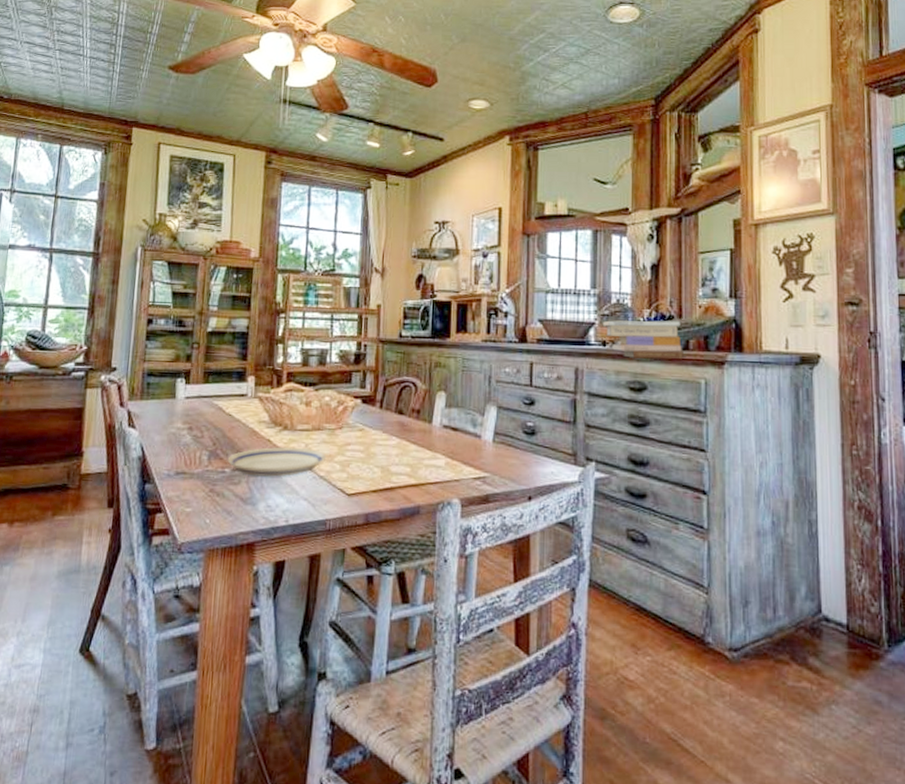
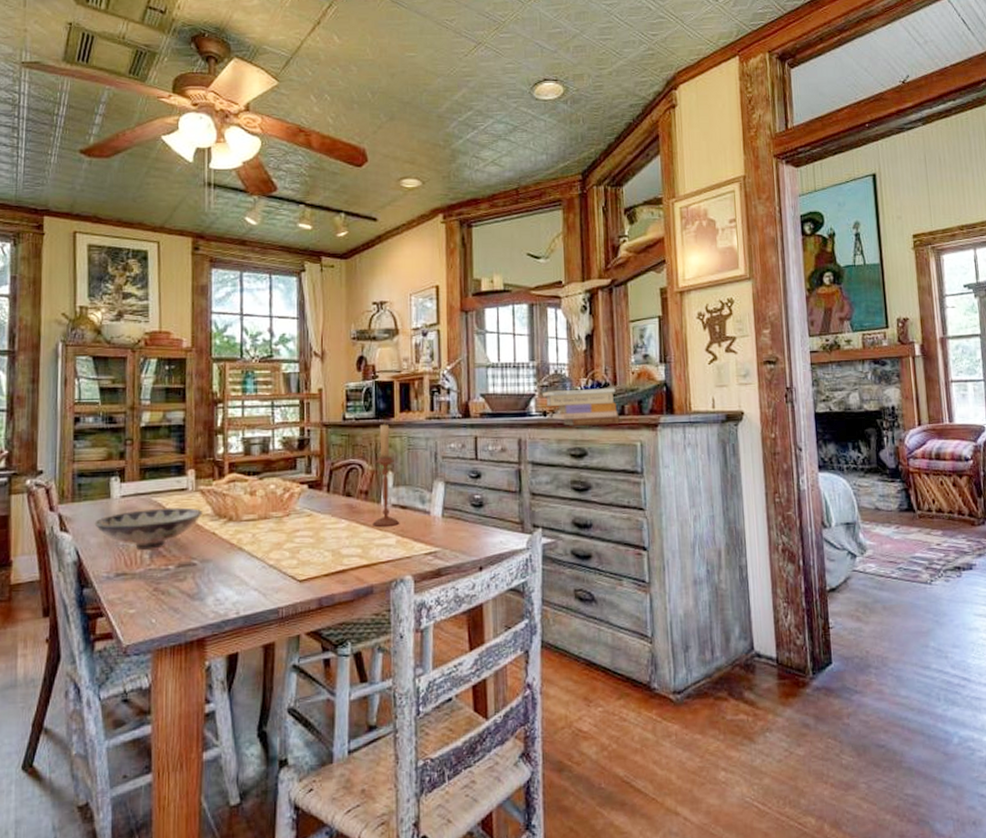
bowl: none [159,411,260,452] -> present [94,507,203,551]
plate: present [227,447,325,477] -> none [170,538,274,571]
candlestick: none [423,342,450,449] -> present [373,422,400,528]

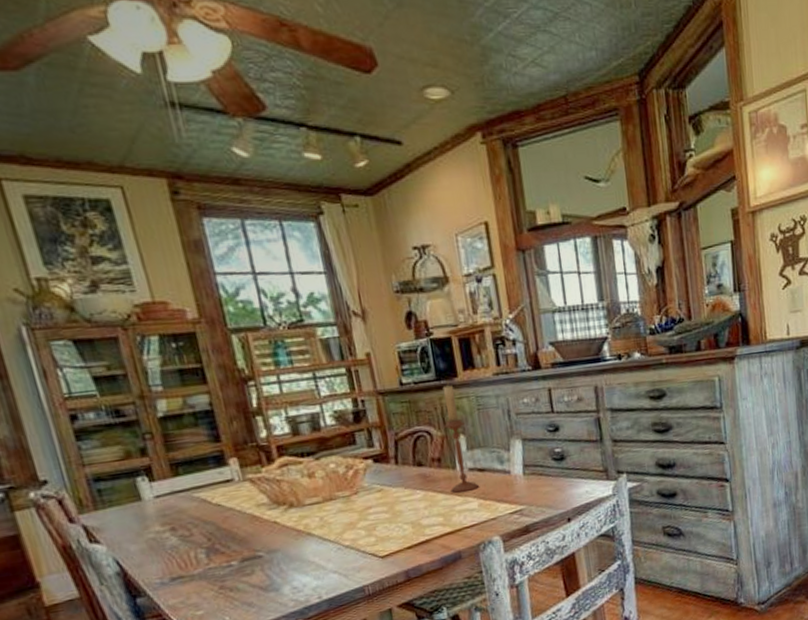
bowl: present [94,507,203,551] -> none [129,499,258,551]
books: present [542,388,620,426] -> none [614,323,697,368]

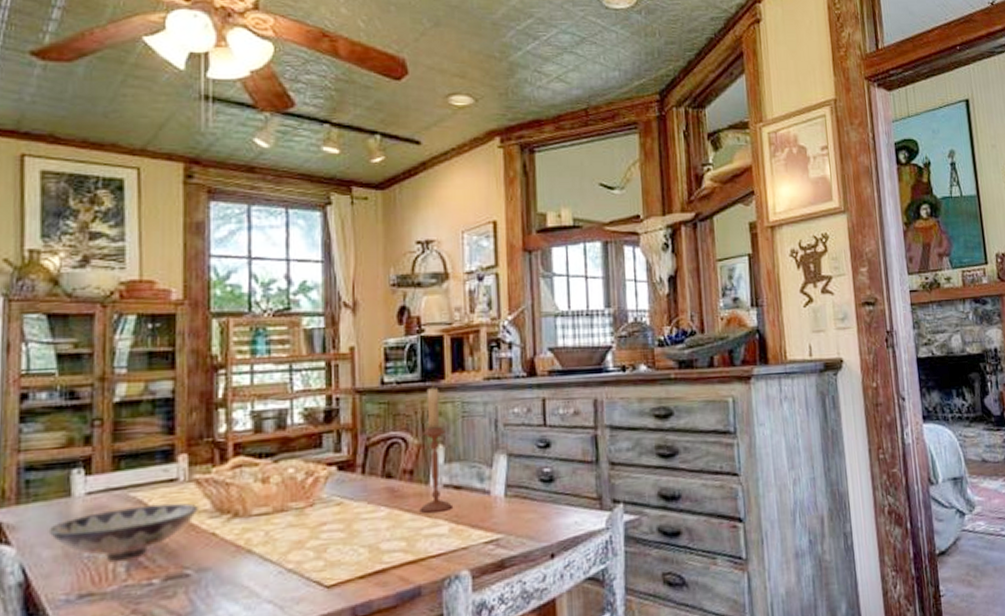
bowl: none [129,499,258,551] -> present [48,503,198,562]

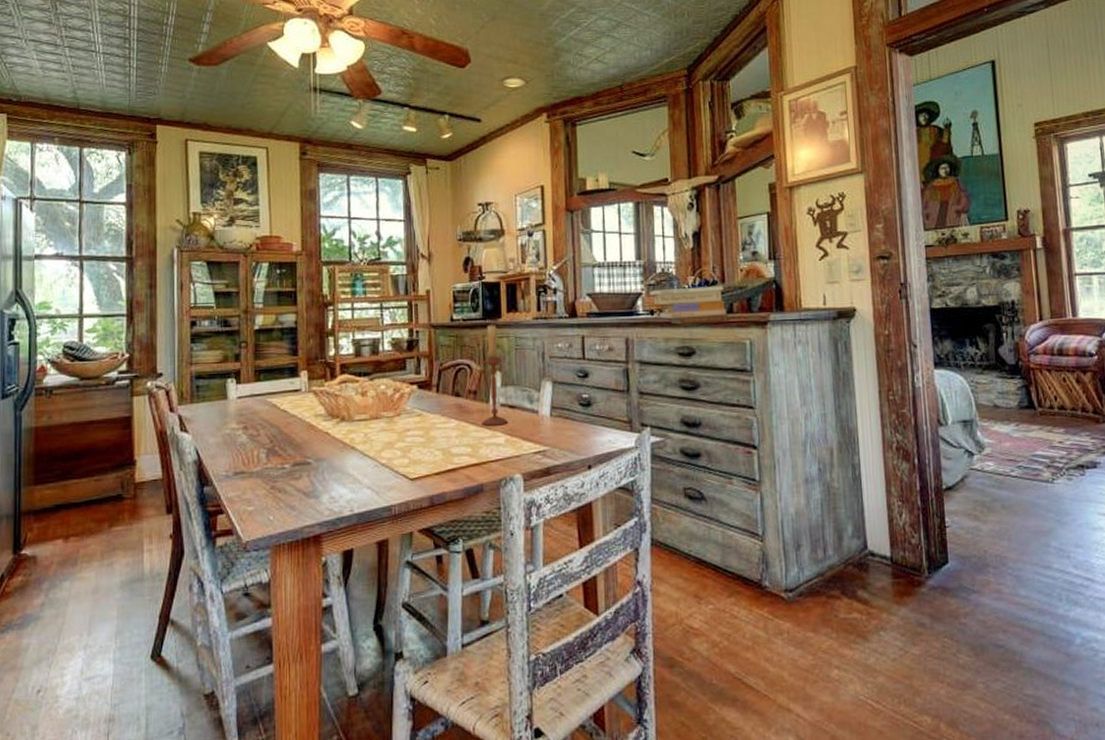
bowl: present [48,503,198,562] -> none [213,408,316,450]
books: none [619,336,709,382] -> present [649,286,728,325]

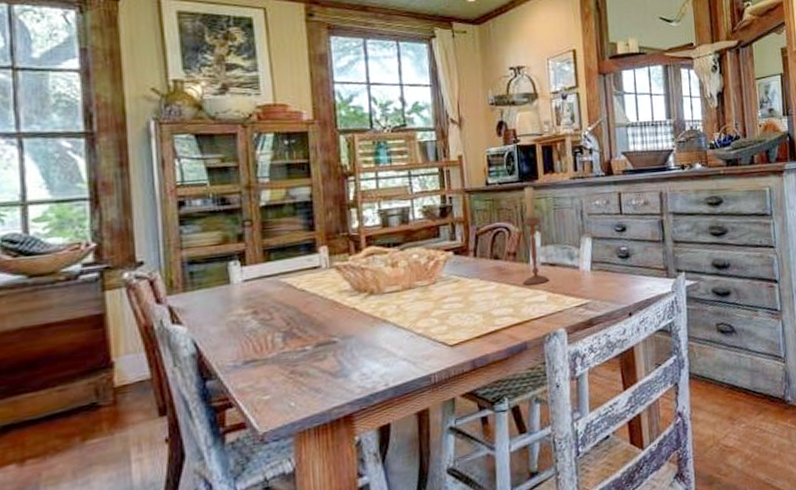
books: present [649,286,728,325] -> none [679,140,750,178]

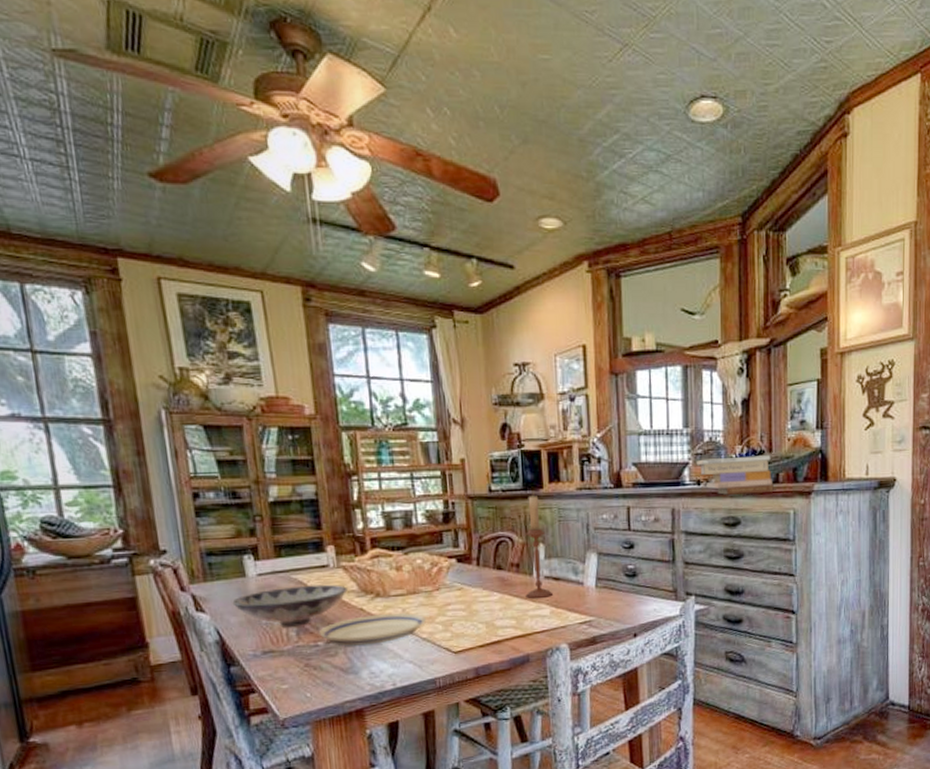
bowl: none [213,285,340,334] -> present [232,584,348,628]
plate: none [307,309,421,348] -> present [318,613,426,646]
books: none [679,140,750,178] -> present [696,455,774,495]

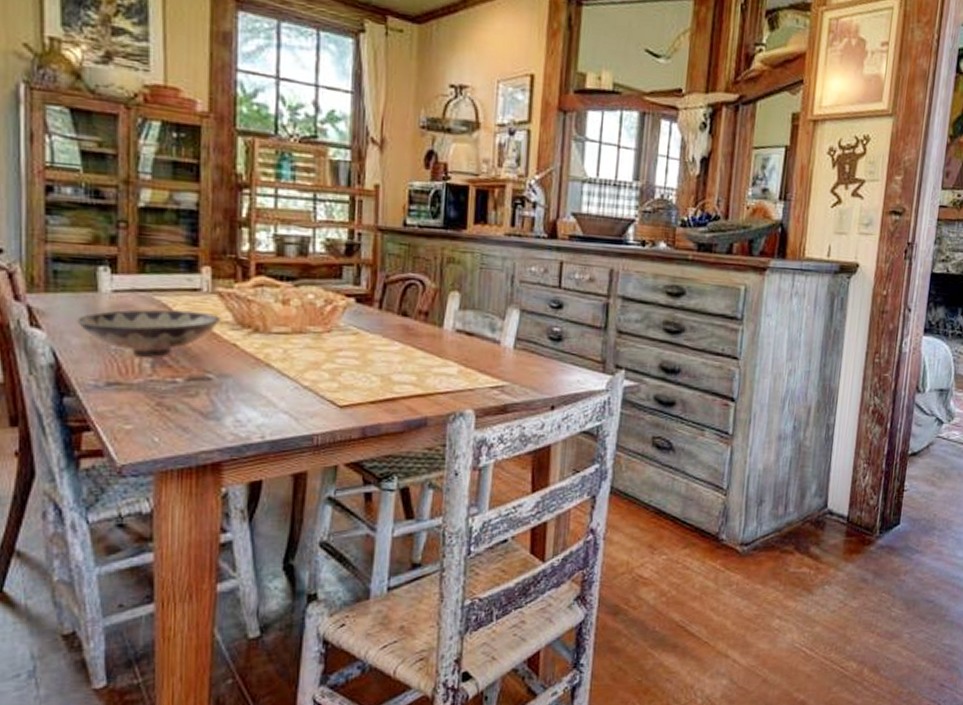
plate: present [318,613,426,646] -> none [178,353,310,388]
candlestick: present [525,493,554,600] -> none [431,233,464,355]
books: present [696,455,774,495] -> none [642,217,726,264]

